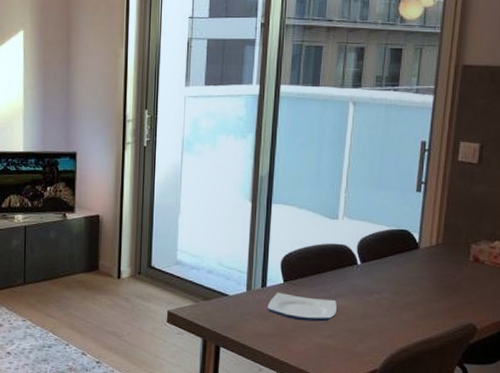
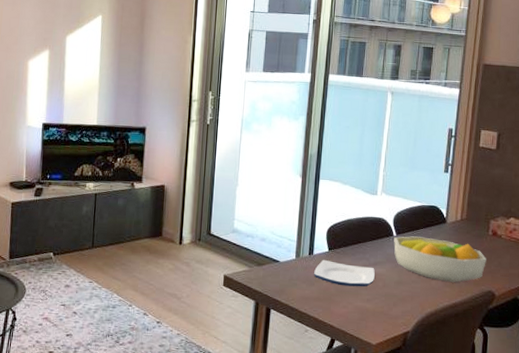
fruit bowl: none [358,264,467,315] -> present [394,236,486,282]

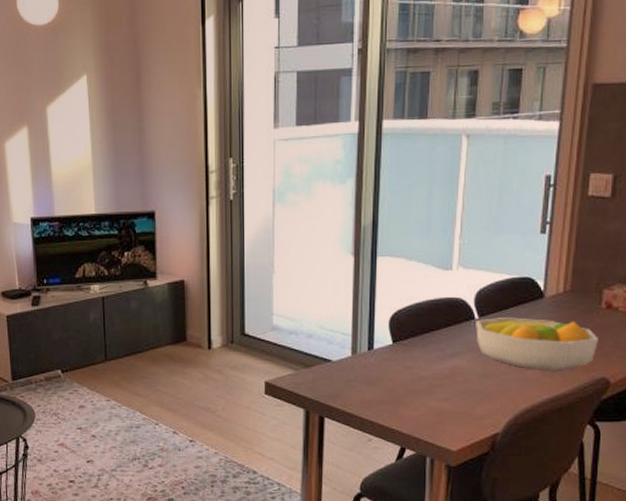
plate: present [314,259,375,287] -> none [376,354,453,385]

